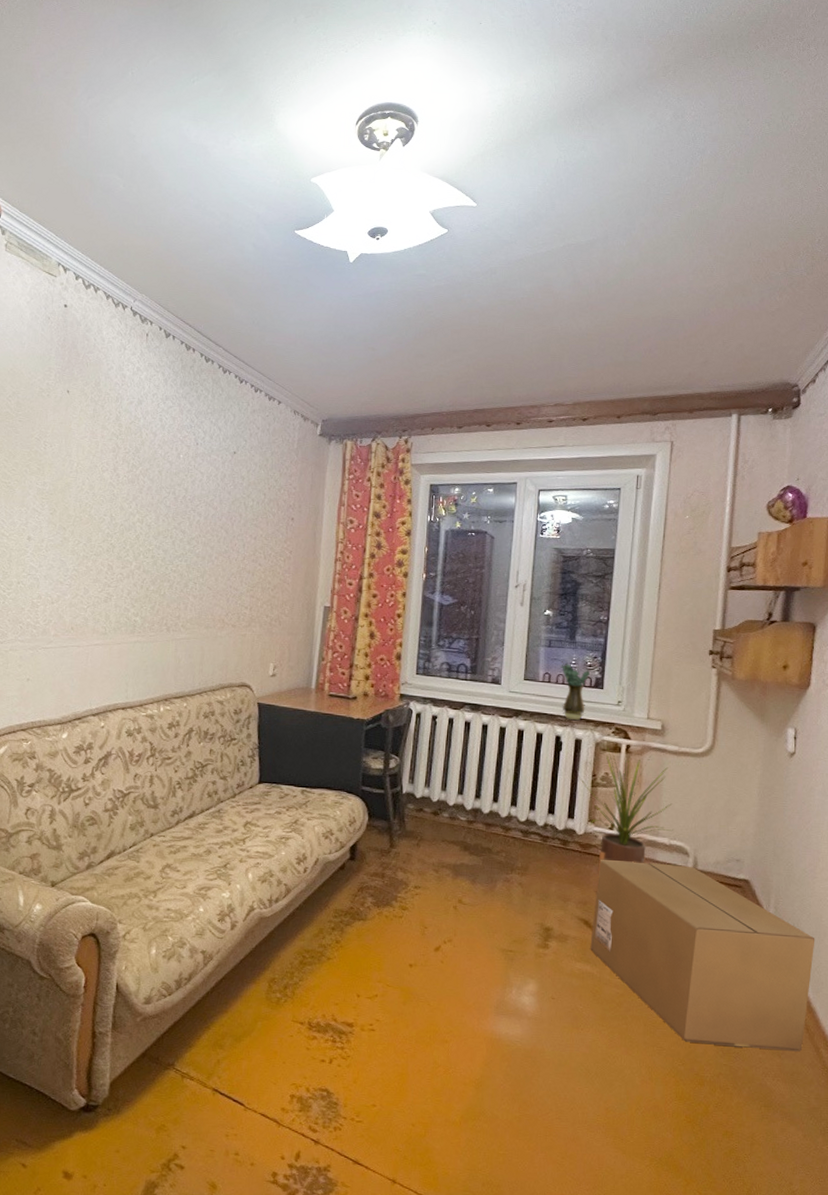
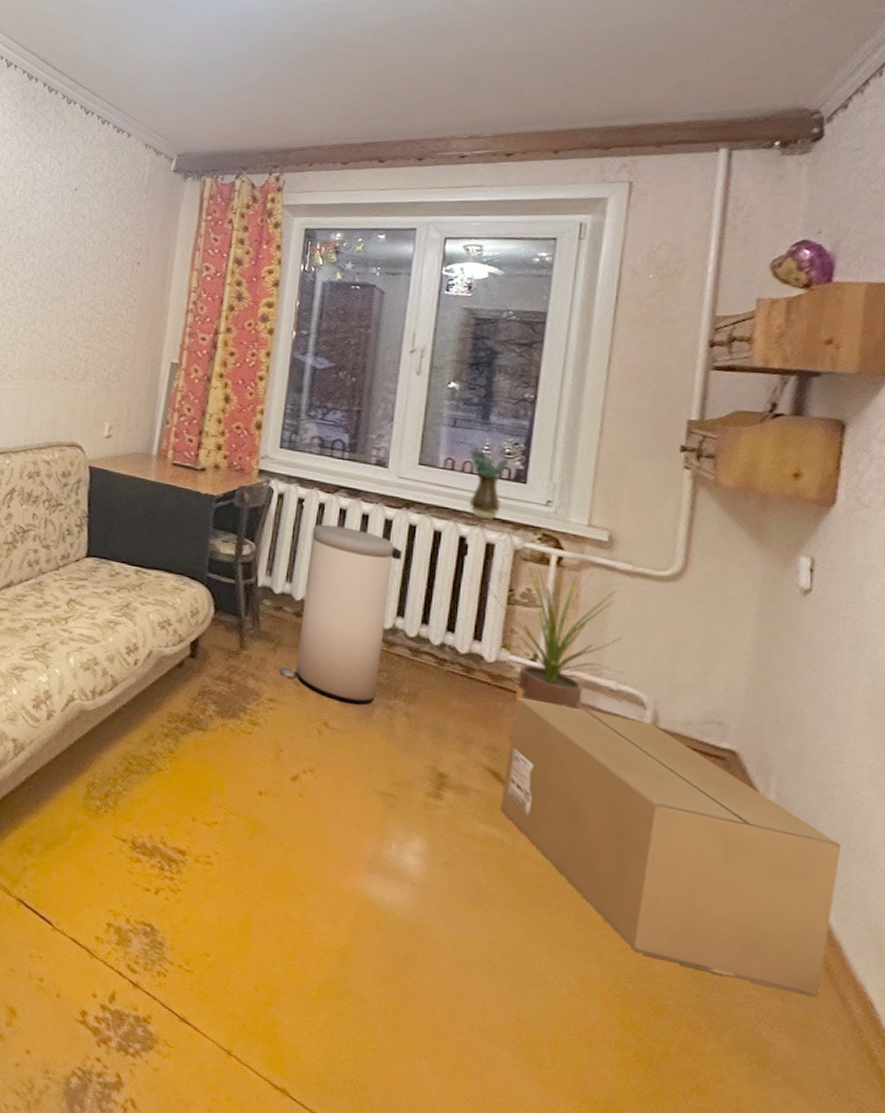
pedal bin: none [422,736,514,882] -> present [279,524,402,705]

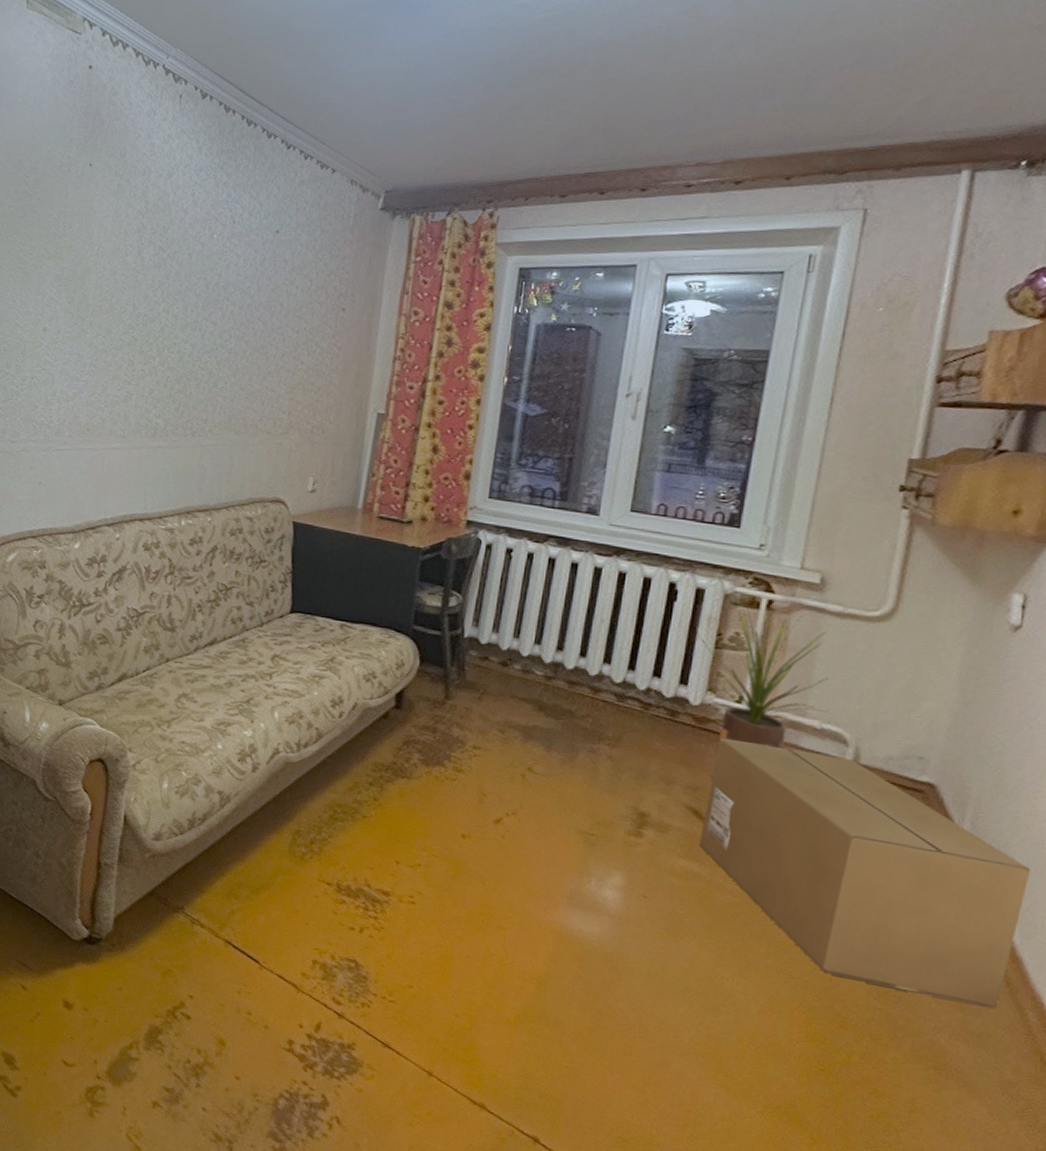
pedal bin: present [279,524,402,705] -> none [484,574,611,750]
vase: present [468,445,508,520] -> none [681,490,723,566]

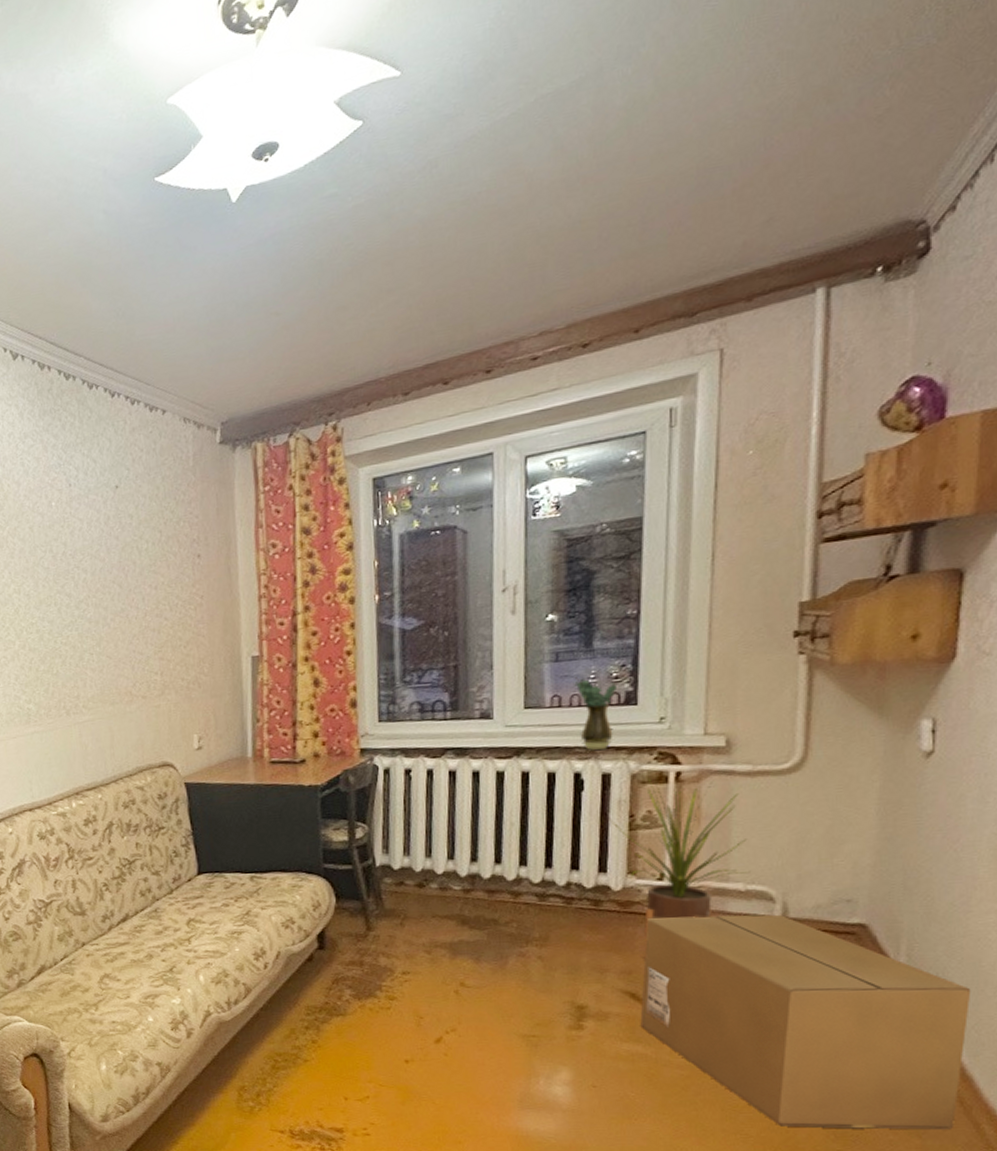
vase: none [681,490,723,566] -> present [574,677,616,751]

